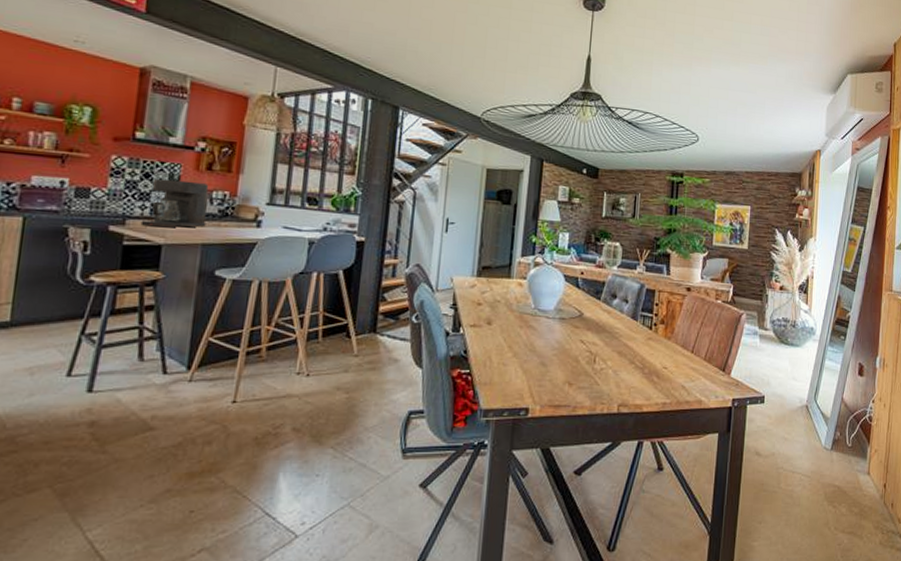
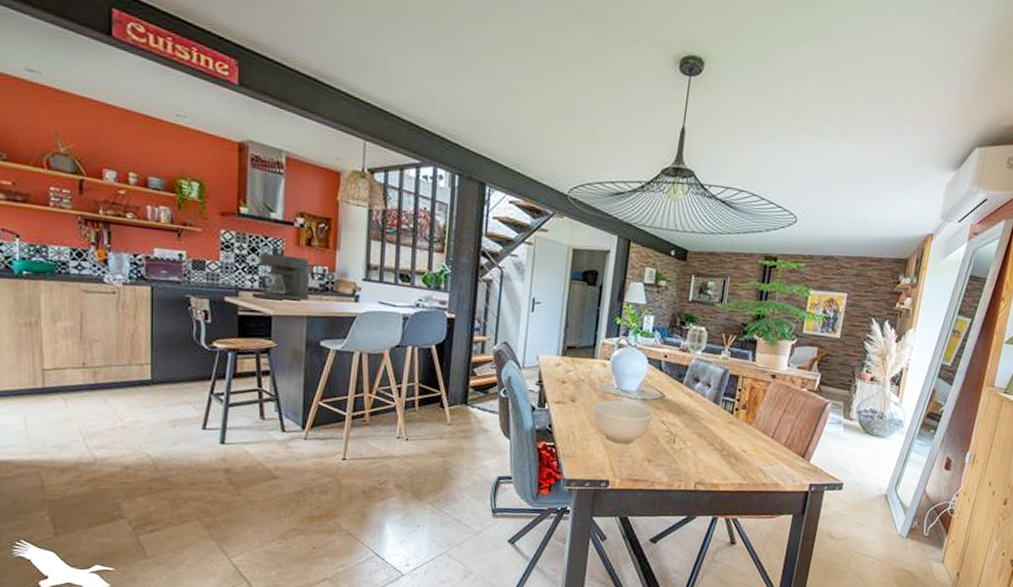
bowl: none [511,321,572,367] -> present [593,400,653,444]

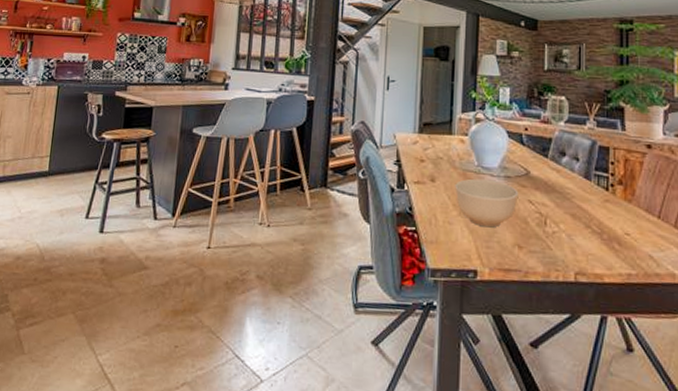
coffee maker: present [252,253,310,301] -> none [138,50,188,93]

